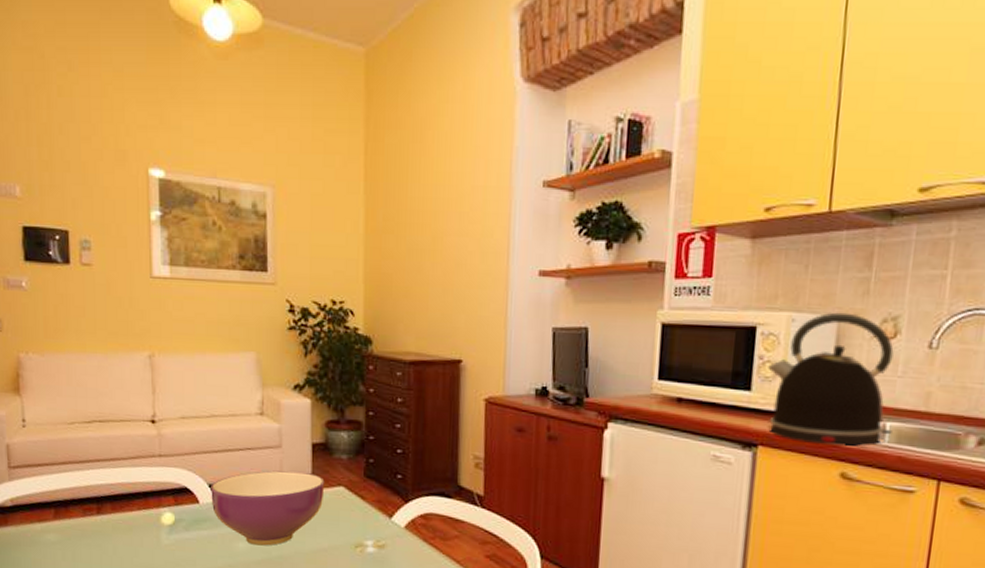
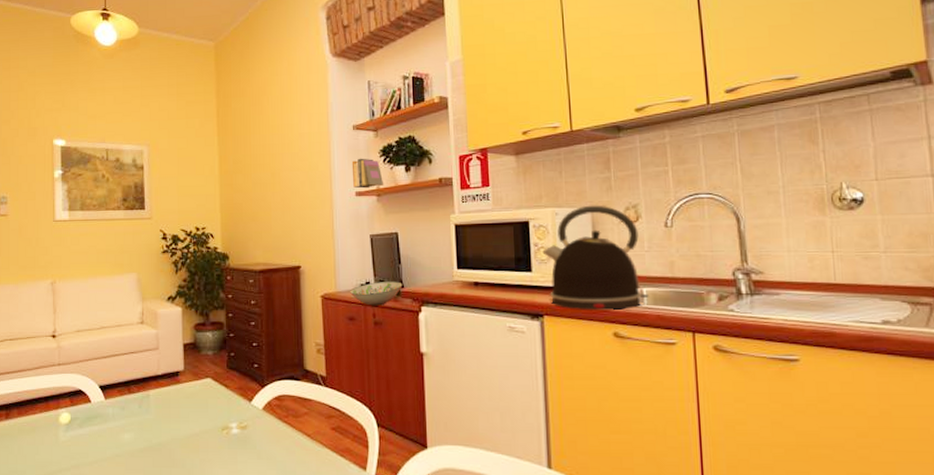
bowl: present [211,470,325,546] -> none [101,369,195,435]
decorative bowl: none [521,387,588,417] -> present [350,281,403,306]
books: none [536,226,577,267] -> present [351,158,384,189]

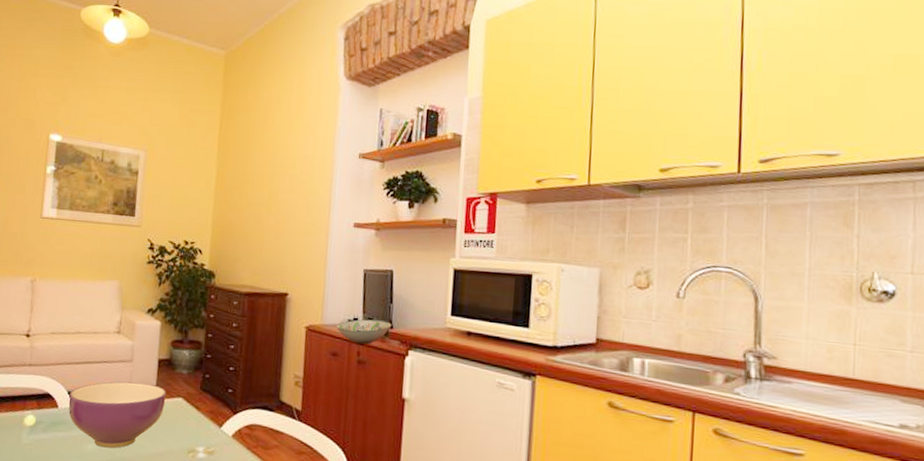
bowl: none [101,369,195,435] -> present [68,381,167,449]
books: present [351,158,384,189] -> none [352,188,385,221]
kettle: present [542,205,649,311] -> none [543,265,651,379]

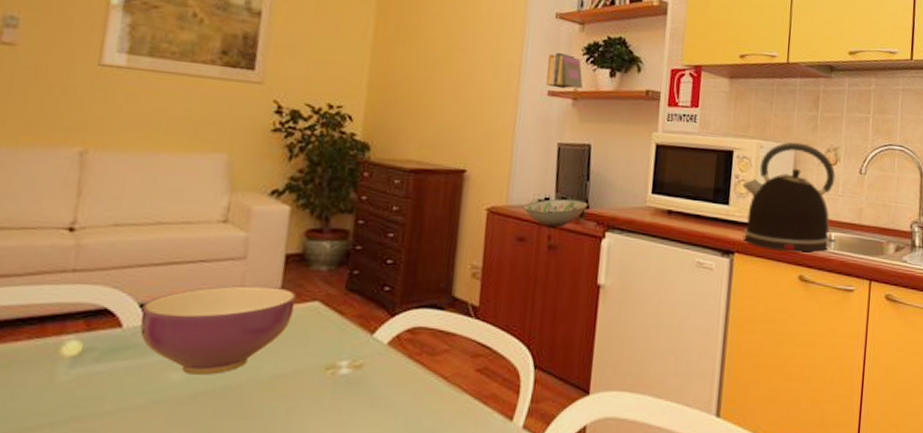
books: none [352,188,385,221] -> present [546,52,584,89]
kettle: none [543,265,651,379] -> present [742,142,836,253]

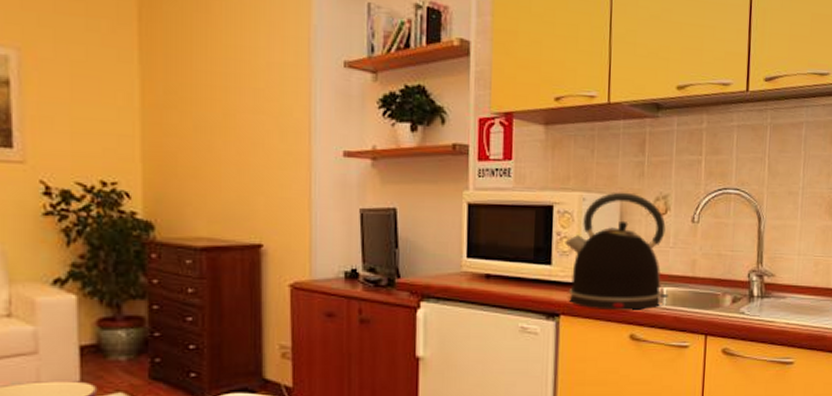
decorative bowl: present [524,199,588,227] -> none [330,269,399,299]
books: present [546,52,584,89] -> none [339,106,382,148]

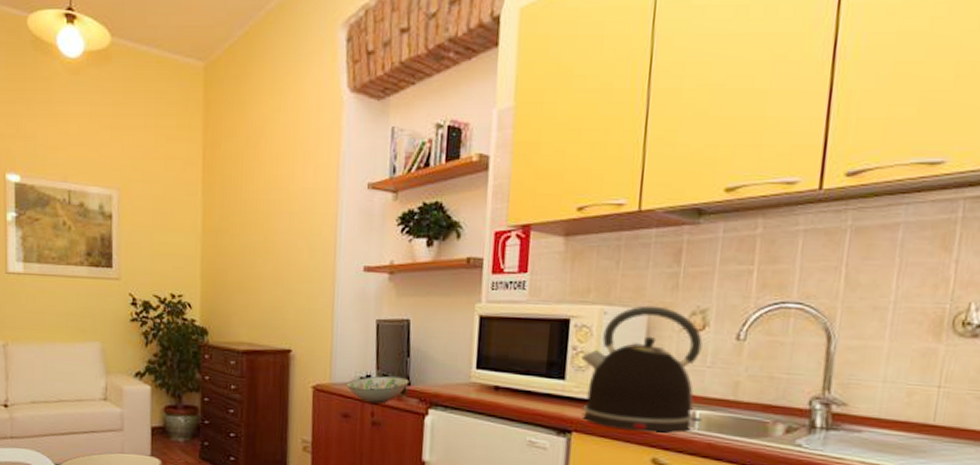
decorative bowl: none [330,269,399,299] -> present [347,376,409,404]

